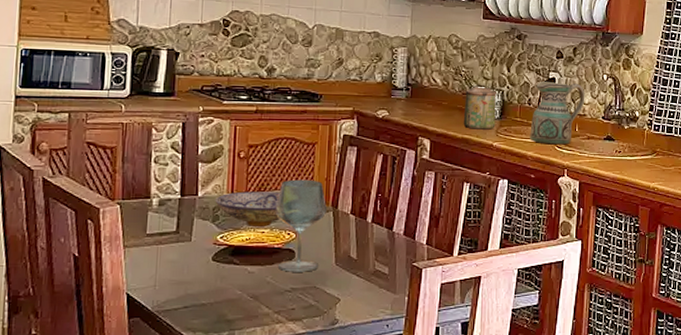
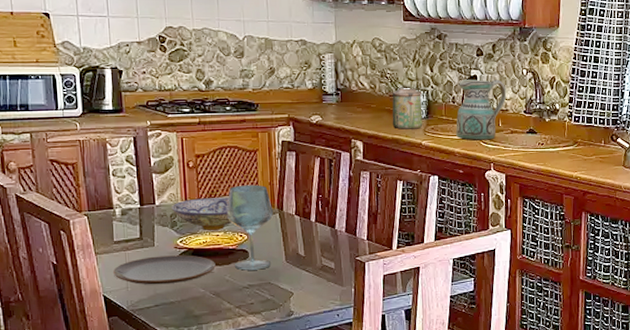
plate: none [141,252,257,284] -> present [113,255,216,285]

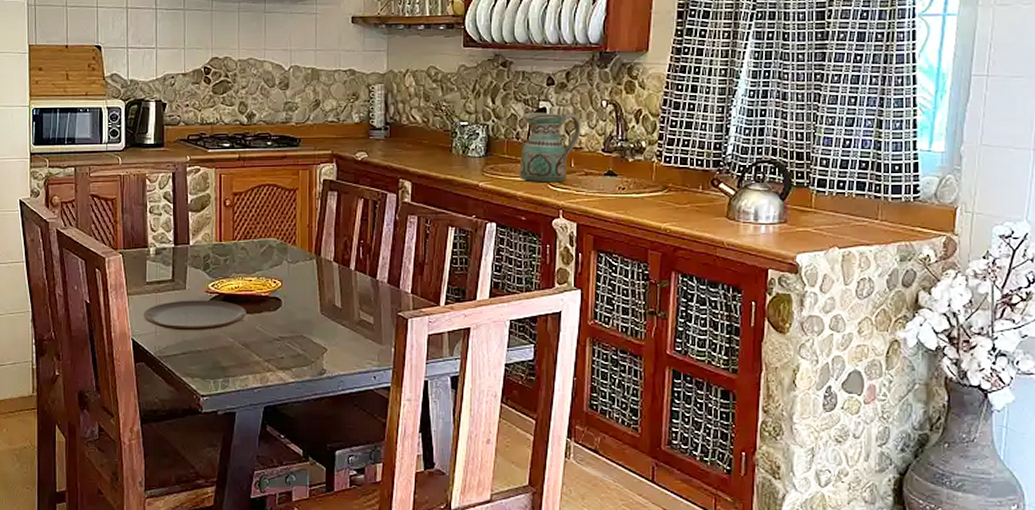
bowl: present [171,197,232,230] -> none [205,239,266,275]
wine glass: present [226,184,274,271] -> none [261,226,311,321]
canister: present [392,88,423,130] -> none [446,122,481,169]

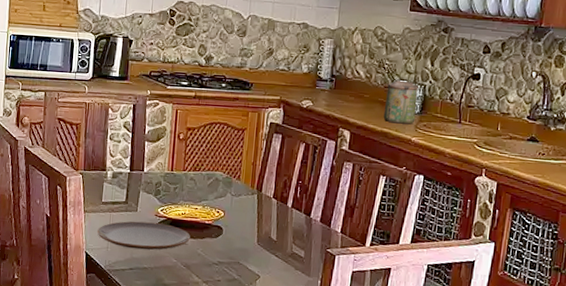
canister: none [446,122,481,169] -> present [383,80,419,125]
ceramic pitcher: present [519,112,581,183] -> none [449,77,511,144]

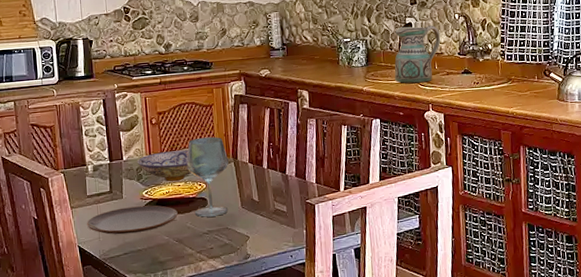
bowl: none [157,170,212,204] -> present [137,150,191,181]
wine glass: none [207,162,253,248] -> present [186,136,229,217]
canister: present [383,80,419,125] -> none [333,38,363,78]
ceramic pitcher: none [449,77,511,144] -> present [394,25,441,84]

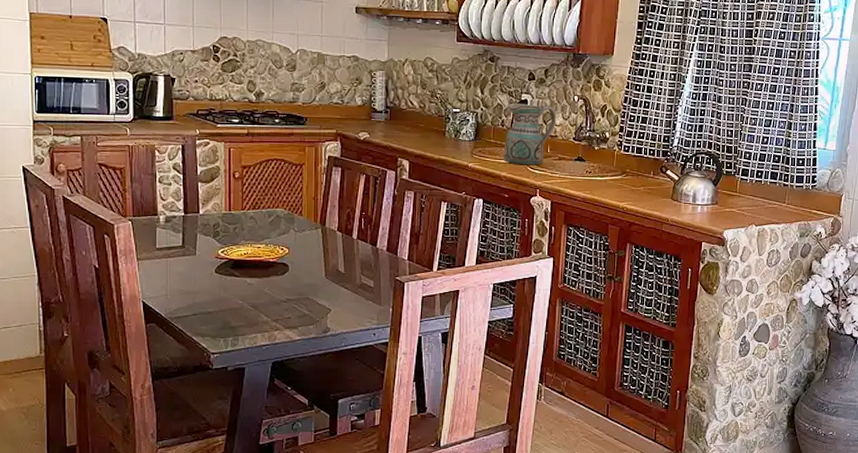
plate: present [87,205,178,235] -> none [154,265,255,294]
bowl: present [137,150,191,181] -> none [215,209,274,242]
wine glass: present [186,136,229,217] -> none [269,198,316,284]

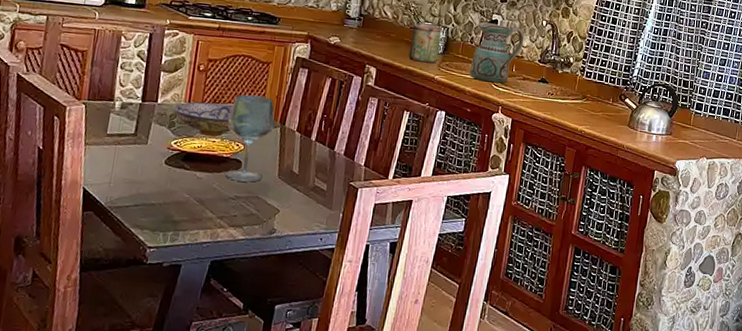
bowl: none [215,209,274,242] -> present [172,102,233,137]
wine glass: none [269,198,316,284] -> present [224,94,276,182]
canister: none [440,109,471,151] -> present [408,22,442,64]

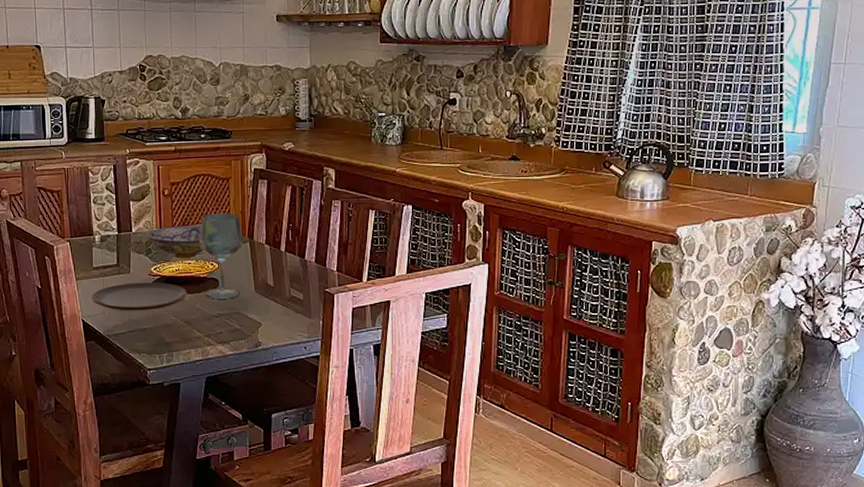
plate: none [99,154,206,185] -> present [92,282,187,311]
canister: present [408,22,442,64] -> none [365,113,398,157]
ceramic pitcher: present [469,22,525,84] -> none [432,102,488,168]

